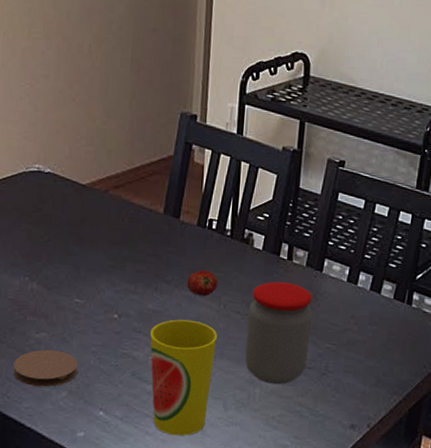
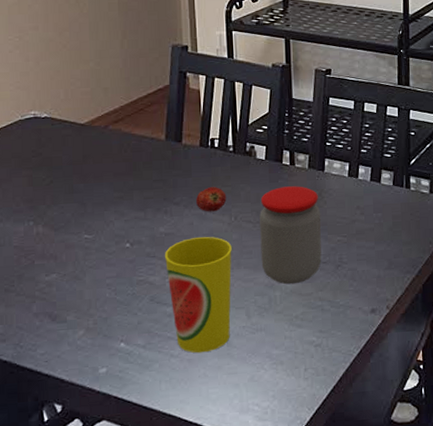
coaster: present [13,349,78,387] -> none [24,289,93,331]

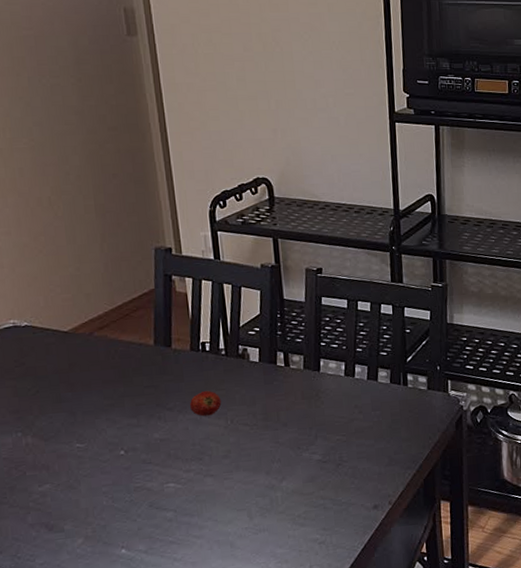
cup: present [164,236,232,353] -> none [160,440,233,556]
jar: present [260,186,322,285] -> none [256,387,322,485]

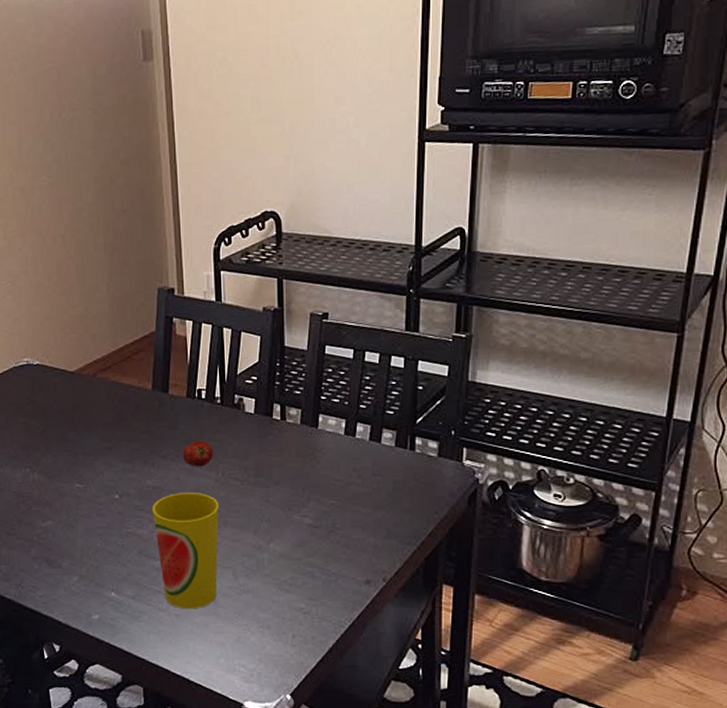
cup: none [160,440,233,556] -> present [152,492,219,609]

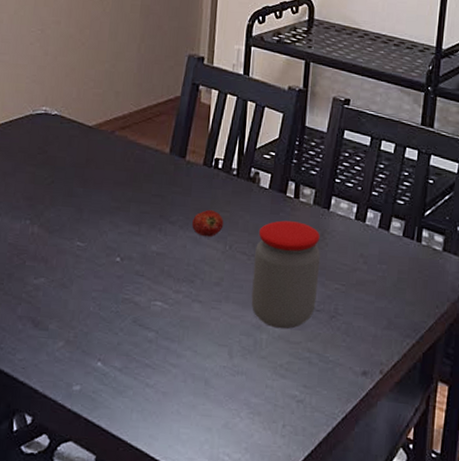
cup: present [152,492,219,609] -> none [152,262,223,388]
jar: none [248,443,314,547] -> present [251,220,321,329]

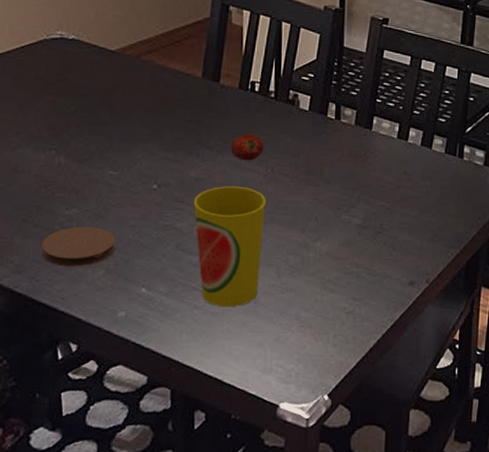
coaster: none [8,296,77,337] -> present [42,226,115,267]
cup: none [152,262,223,388] -> present [193,186,266,308]
jar: present [251,220,321,329] -> none [296,142,365,247]

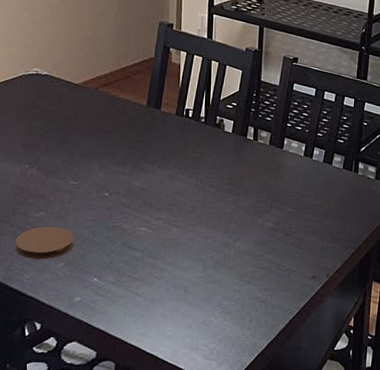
cup: present [193,186,266,308] -> none [137,194,196,295]
fruit: present [231,133,264,161] -> none [169,151,195,174]

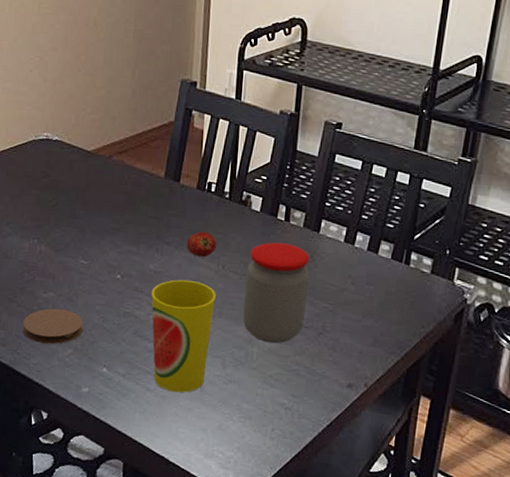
cup: none [137,194,196,295] -> present [151,279,216,393]
fruit: none [169,151,195,174] -> present [187,231,217,257]
jar: none [220,158,277,246] -> present [243,242,310,344]

